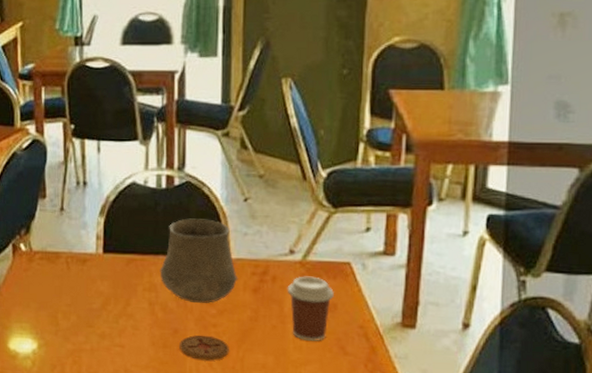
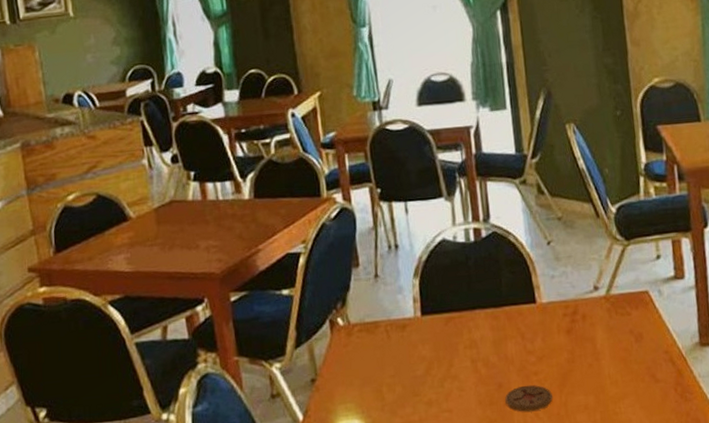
ceramic cup: present [159,218,238,304] -> none [478,267,552,354]
coffee cup: present [287,276,334,341] -> none [596,309,639,374]

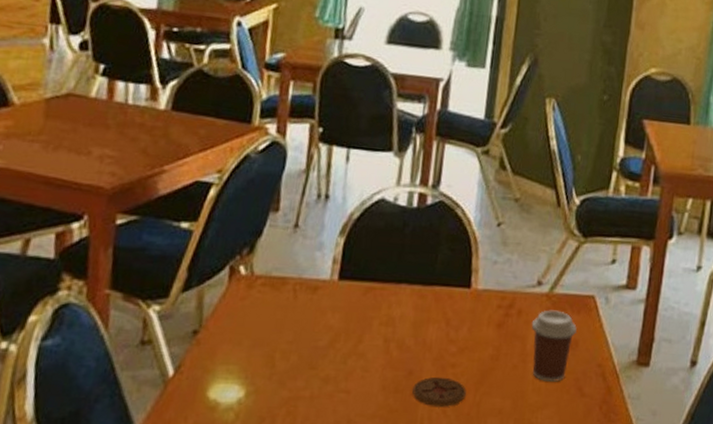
coffee cup: none [596,309,639,374] -> present [531,310,577,382]

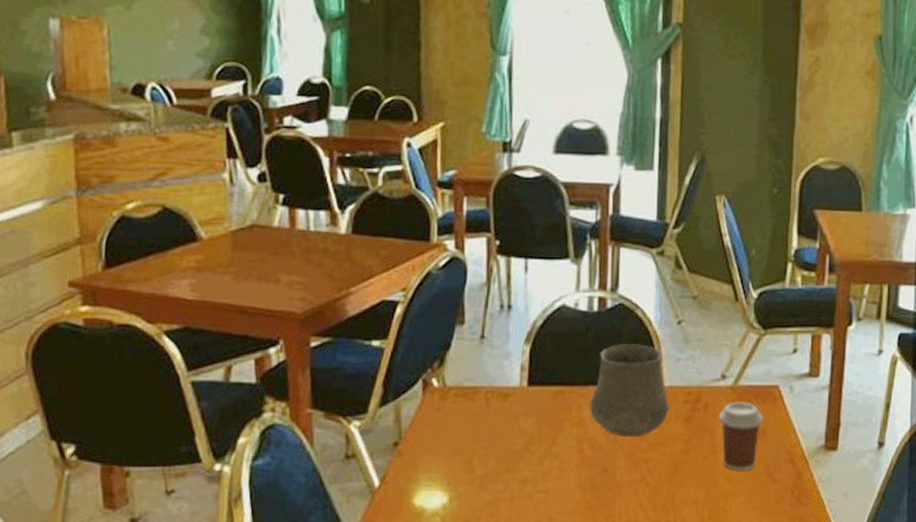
ceramic cup: none [400,242,483,341] -> present [589,344,671,438]
coaster: present [412,377,466,407] -> none [608,472,660,500]

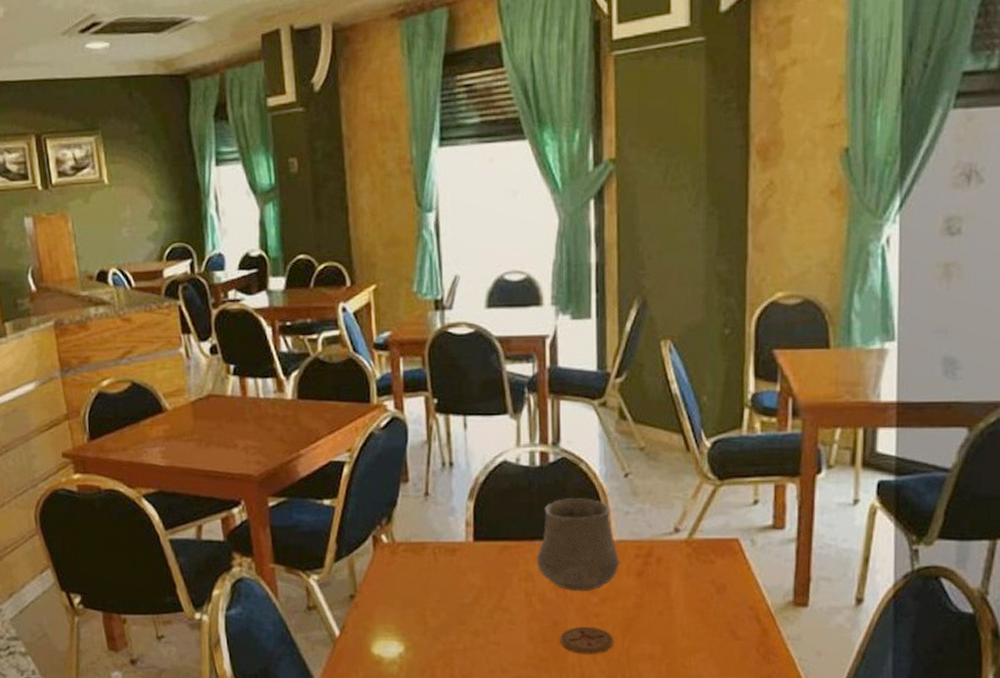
coaster: none [608,472,660,500] -> present [560,626,613,654]
coffee cup: present [718,402,763,470] -> none [673,556,722,626]

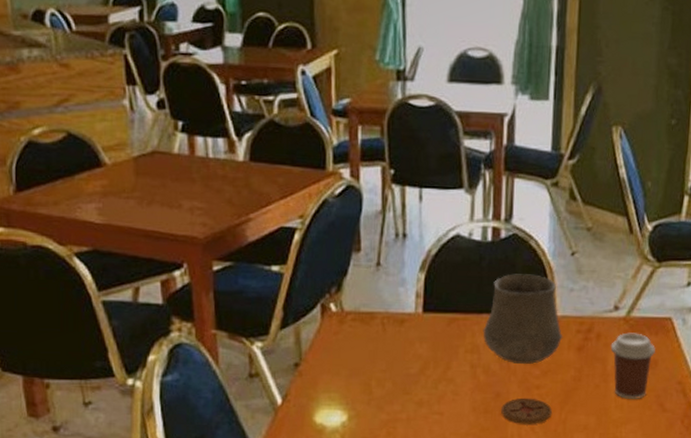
coffee cup: none [673,556,722,626] -> present [610,332,655,399]

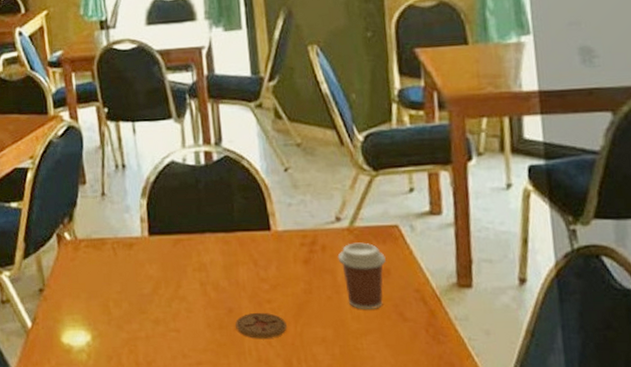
ceramic cup: present [483,274,563,365] -> none [207,192,288,280]

